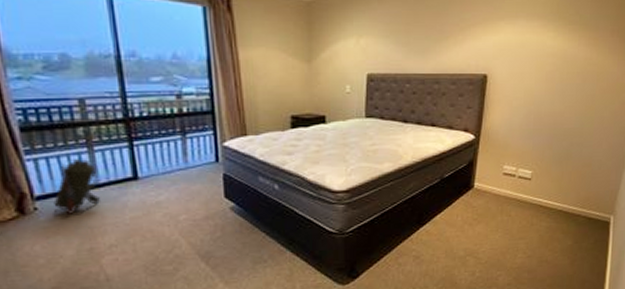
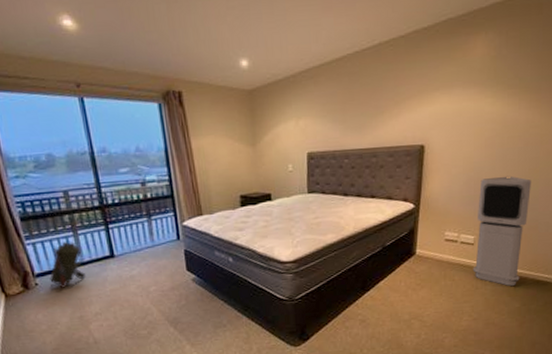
air purifier: none [529,111,587,224] -> present [472,175,531,287]

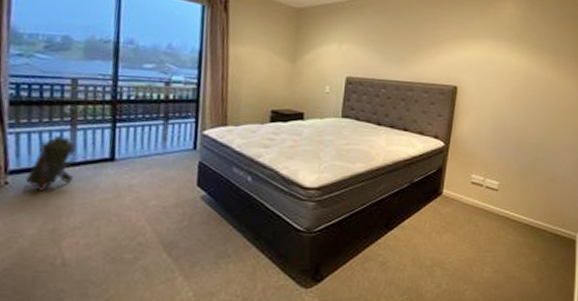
air purifier: present [472,175,531,287] -> none [496,126,550,239]

